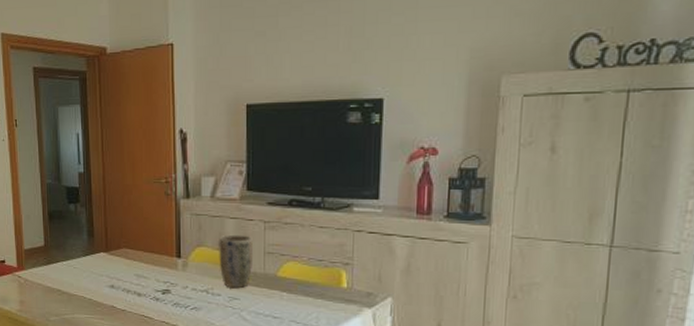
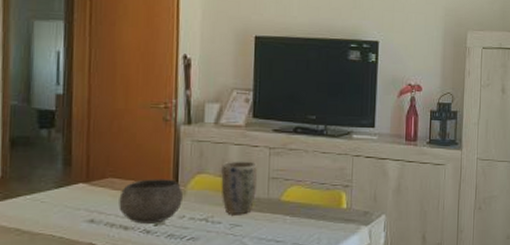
bowl: none [132,250,185,292] -> present [119,179,183,224]

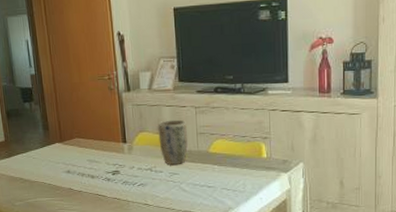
bowl: present [119,179,183,224] -> none [85,137,131,173]

